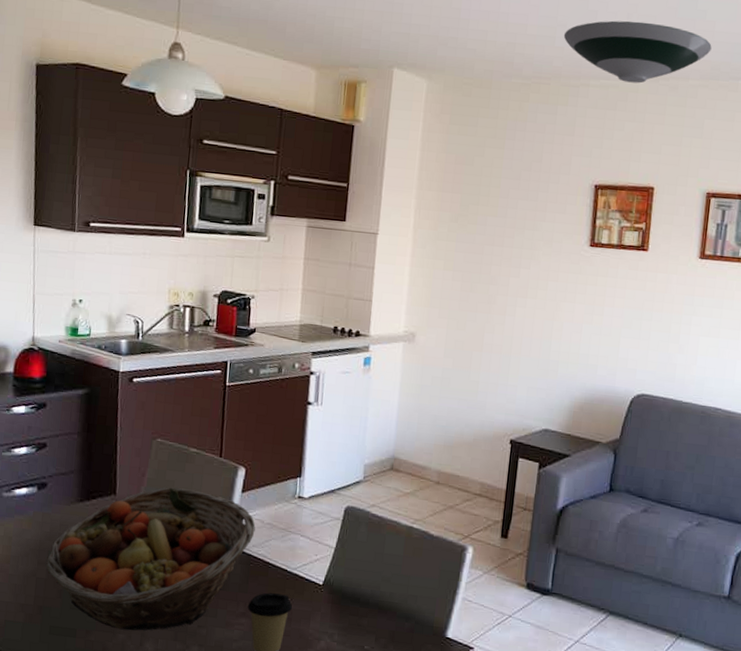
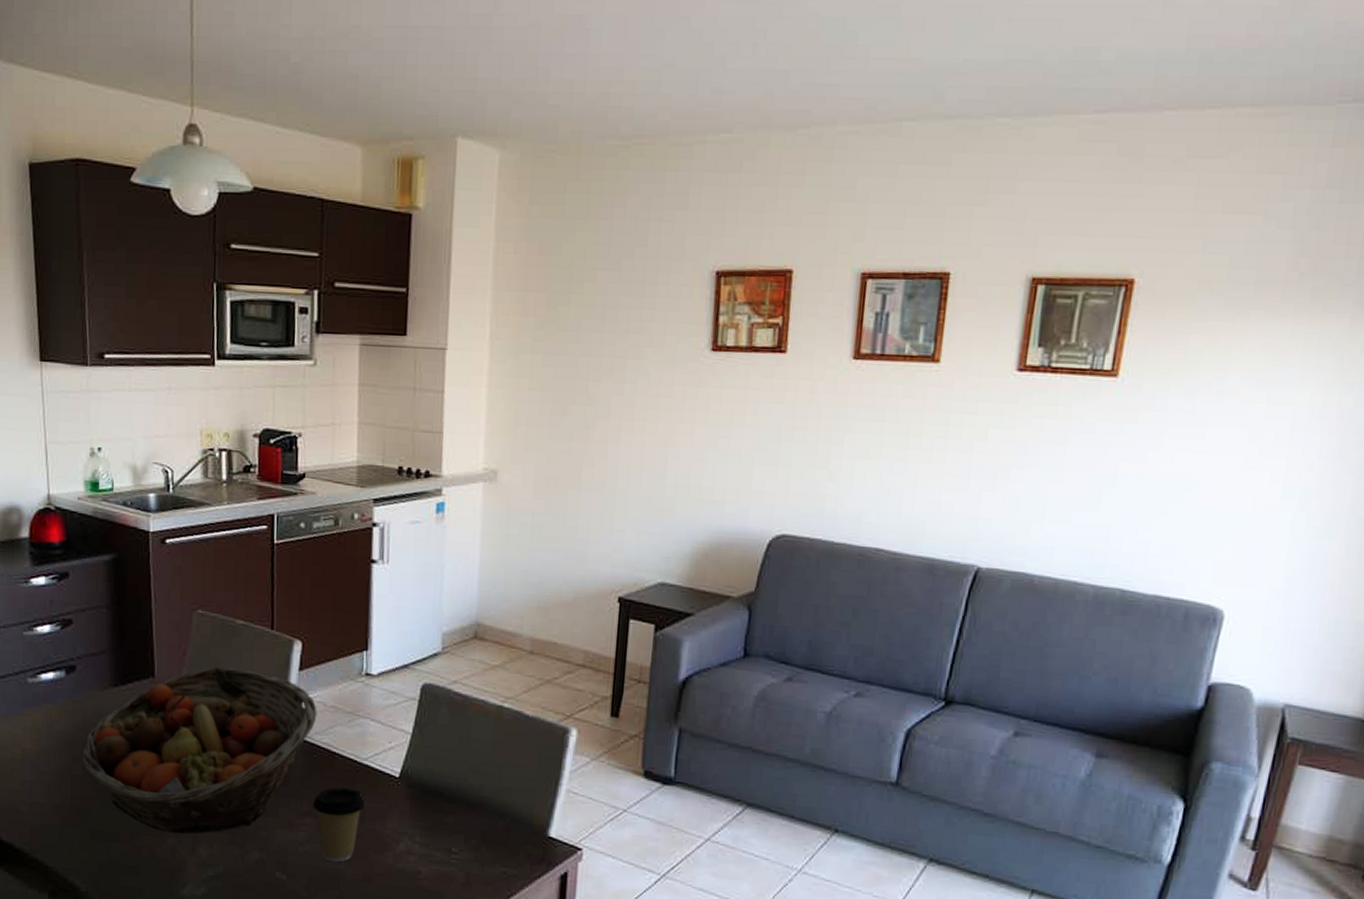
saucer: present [563,20,712,84] -> none [670,52,866,135]

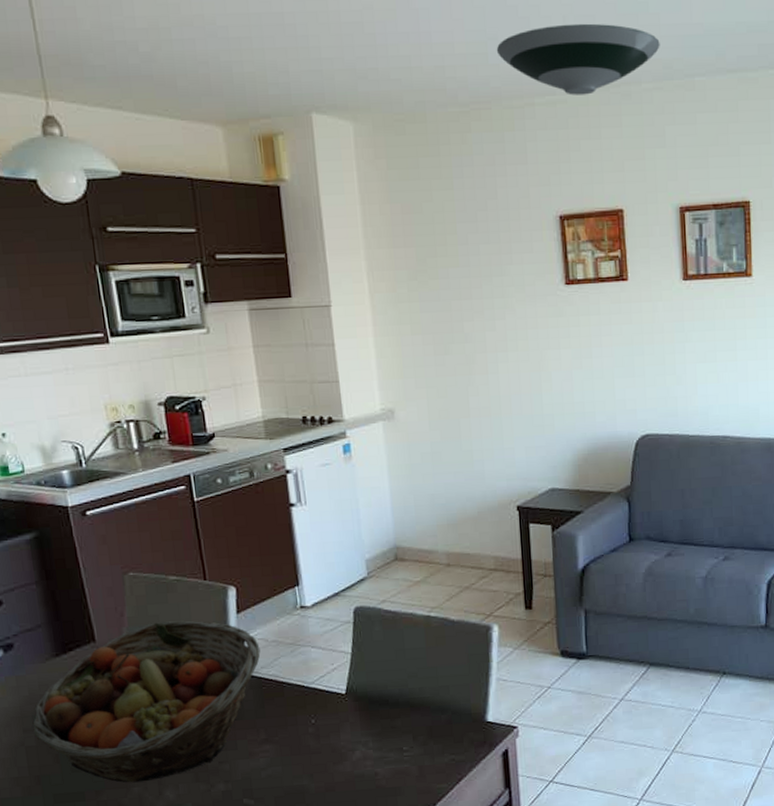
coffee cup: present [312,787,365,863] -> none [268,711,318,780]
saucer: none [670,52,866,135] -> present [496,23,660,95]

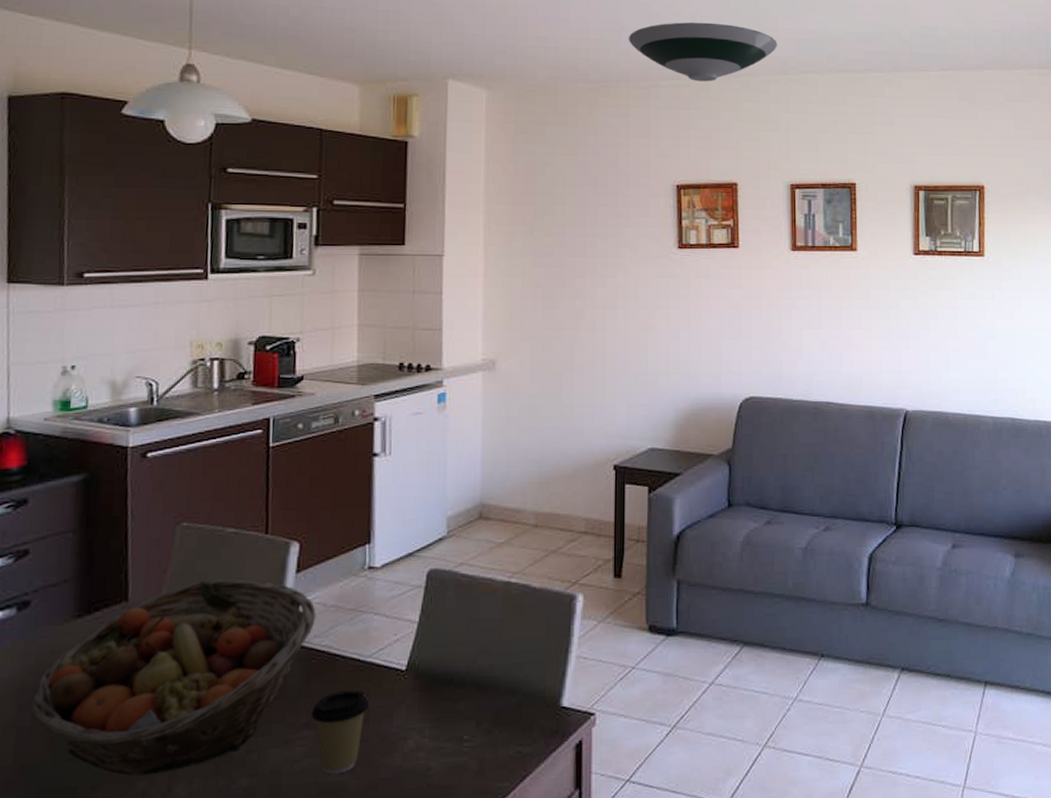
coffee cup: none [268,711,318,780] -> present [311,690,369,775]

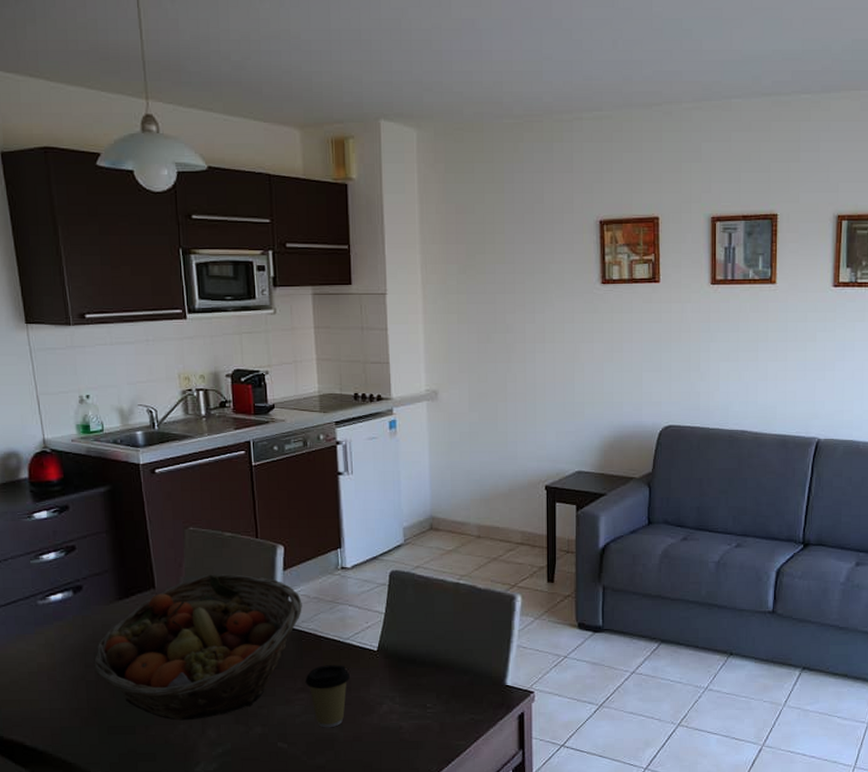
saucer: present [628,22,777,82] -> none [550,47,701,112]

